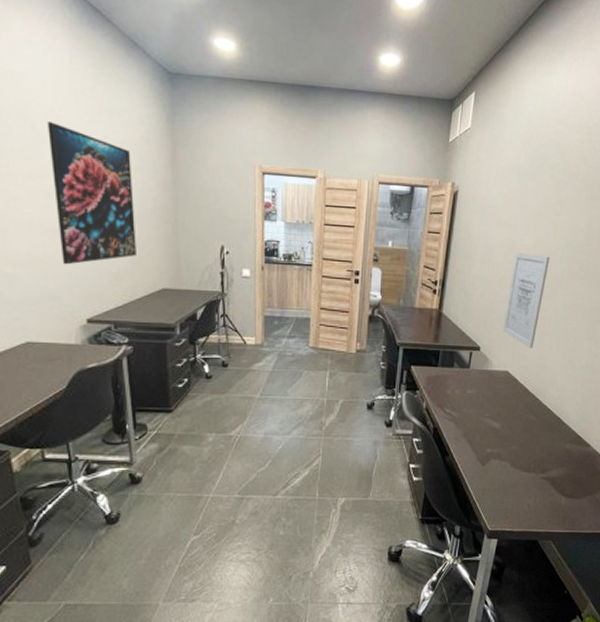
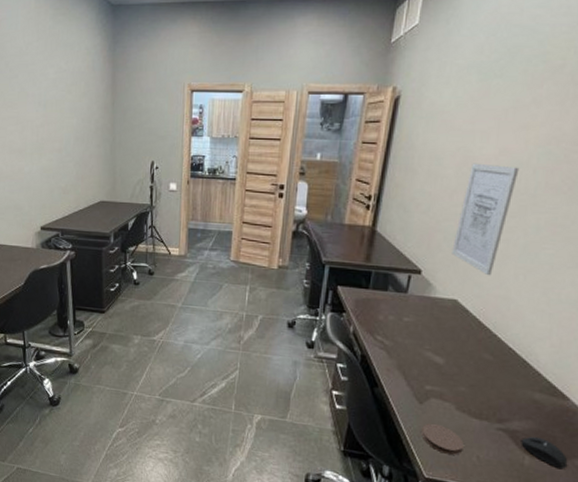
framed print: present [46,122,136,265] -> none [17,59,81,180]
coaster: none [485,481,517,506] -> present [421,423,464,455]
mouse: none [558,480,591,504] -> present [521,436,568,470]

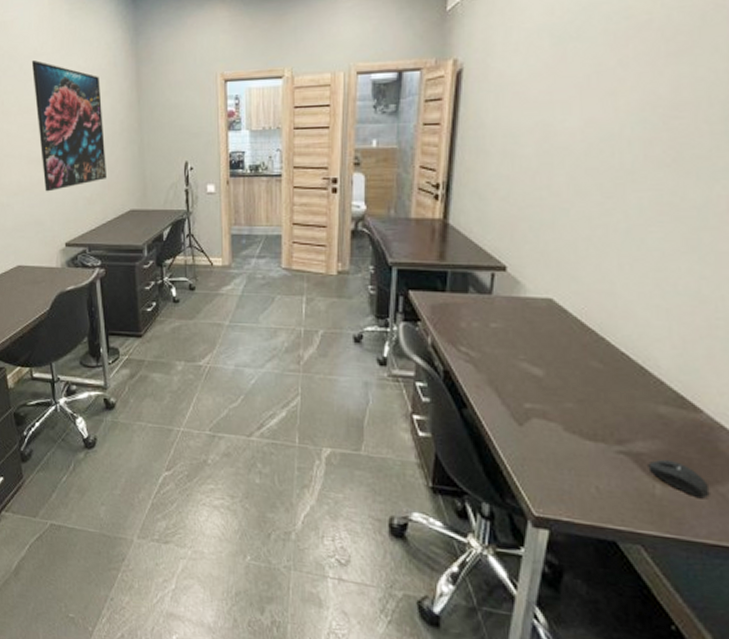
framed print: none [17,59,81,180] -> present [31,60,106,192]
coaster: present [421,423,464,455] -> none [525,448,578,487]
wall art: present [451,163,520,276] -> none [540,138,611,268]

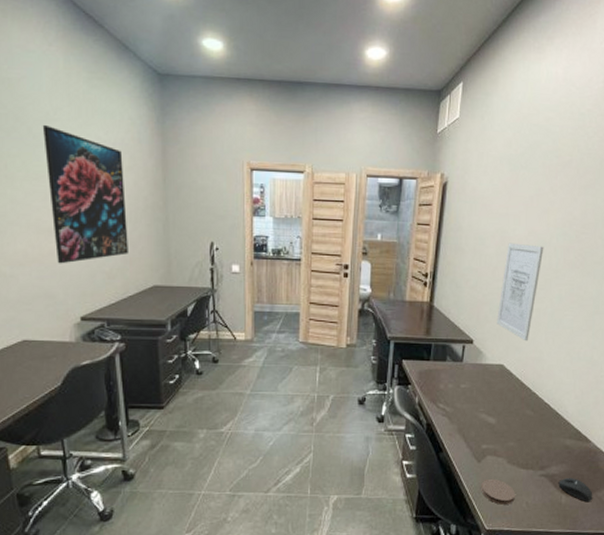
coaster: none [525,448,578,487] -> present [481,478,515,505]
wall art: none [540,138,611,268] -> present [497,242,544,342]

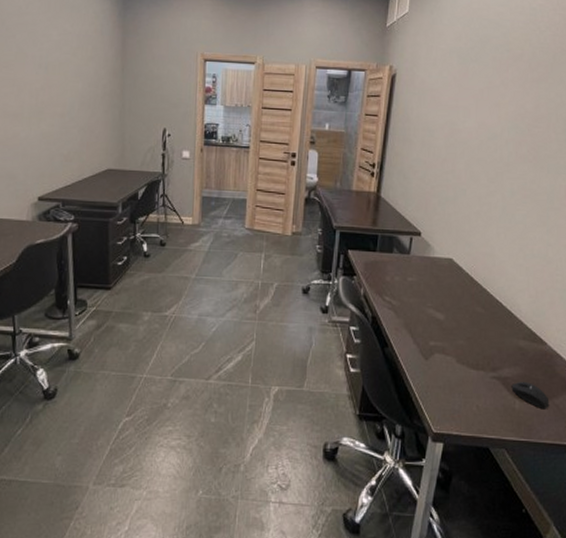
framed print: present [42,125,128,264] -> none [14,18,87,147]
coaster: present [481,478,515,505] -> none [428,378,465,407]
wall art: present [497,242,544,342] -> none [445,135,495,236]

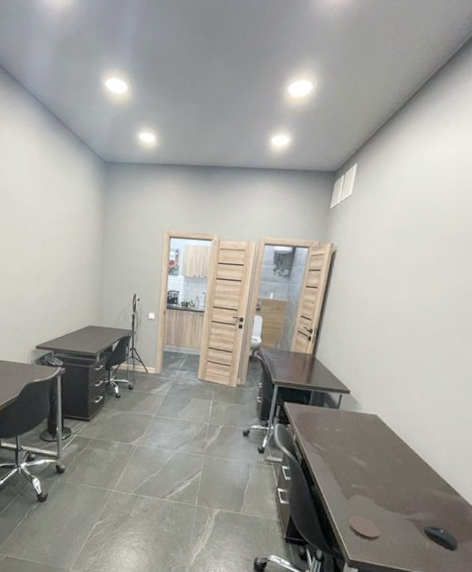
coaster: none [428,378,465,407] -> present [347,514,380,541]

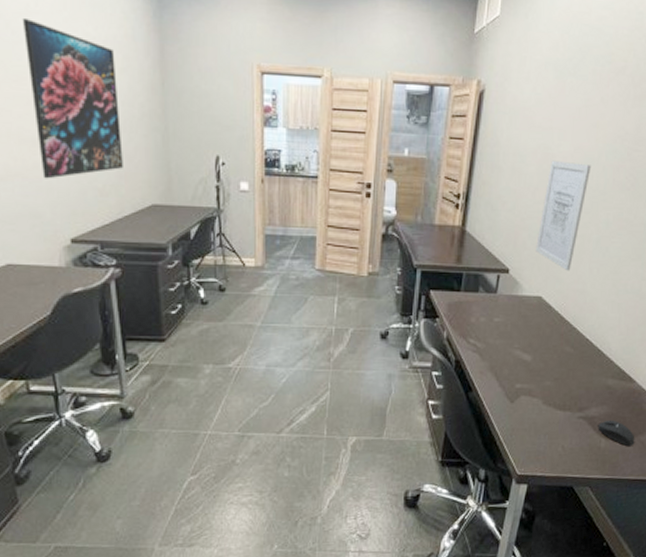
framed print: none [20,202,74,306] -> present [22,19,123,179]
coaster: present [347,514,380,541] -> none [513,420,550,448]
wall art: none [373,306,426,397] -> present [535,160,592,271]

